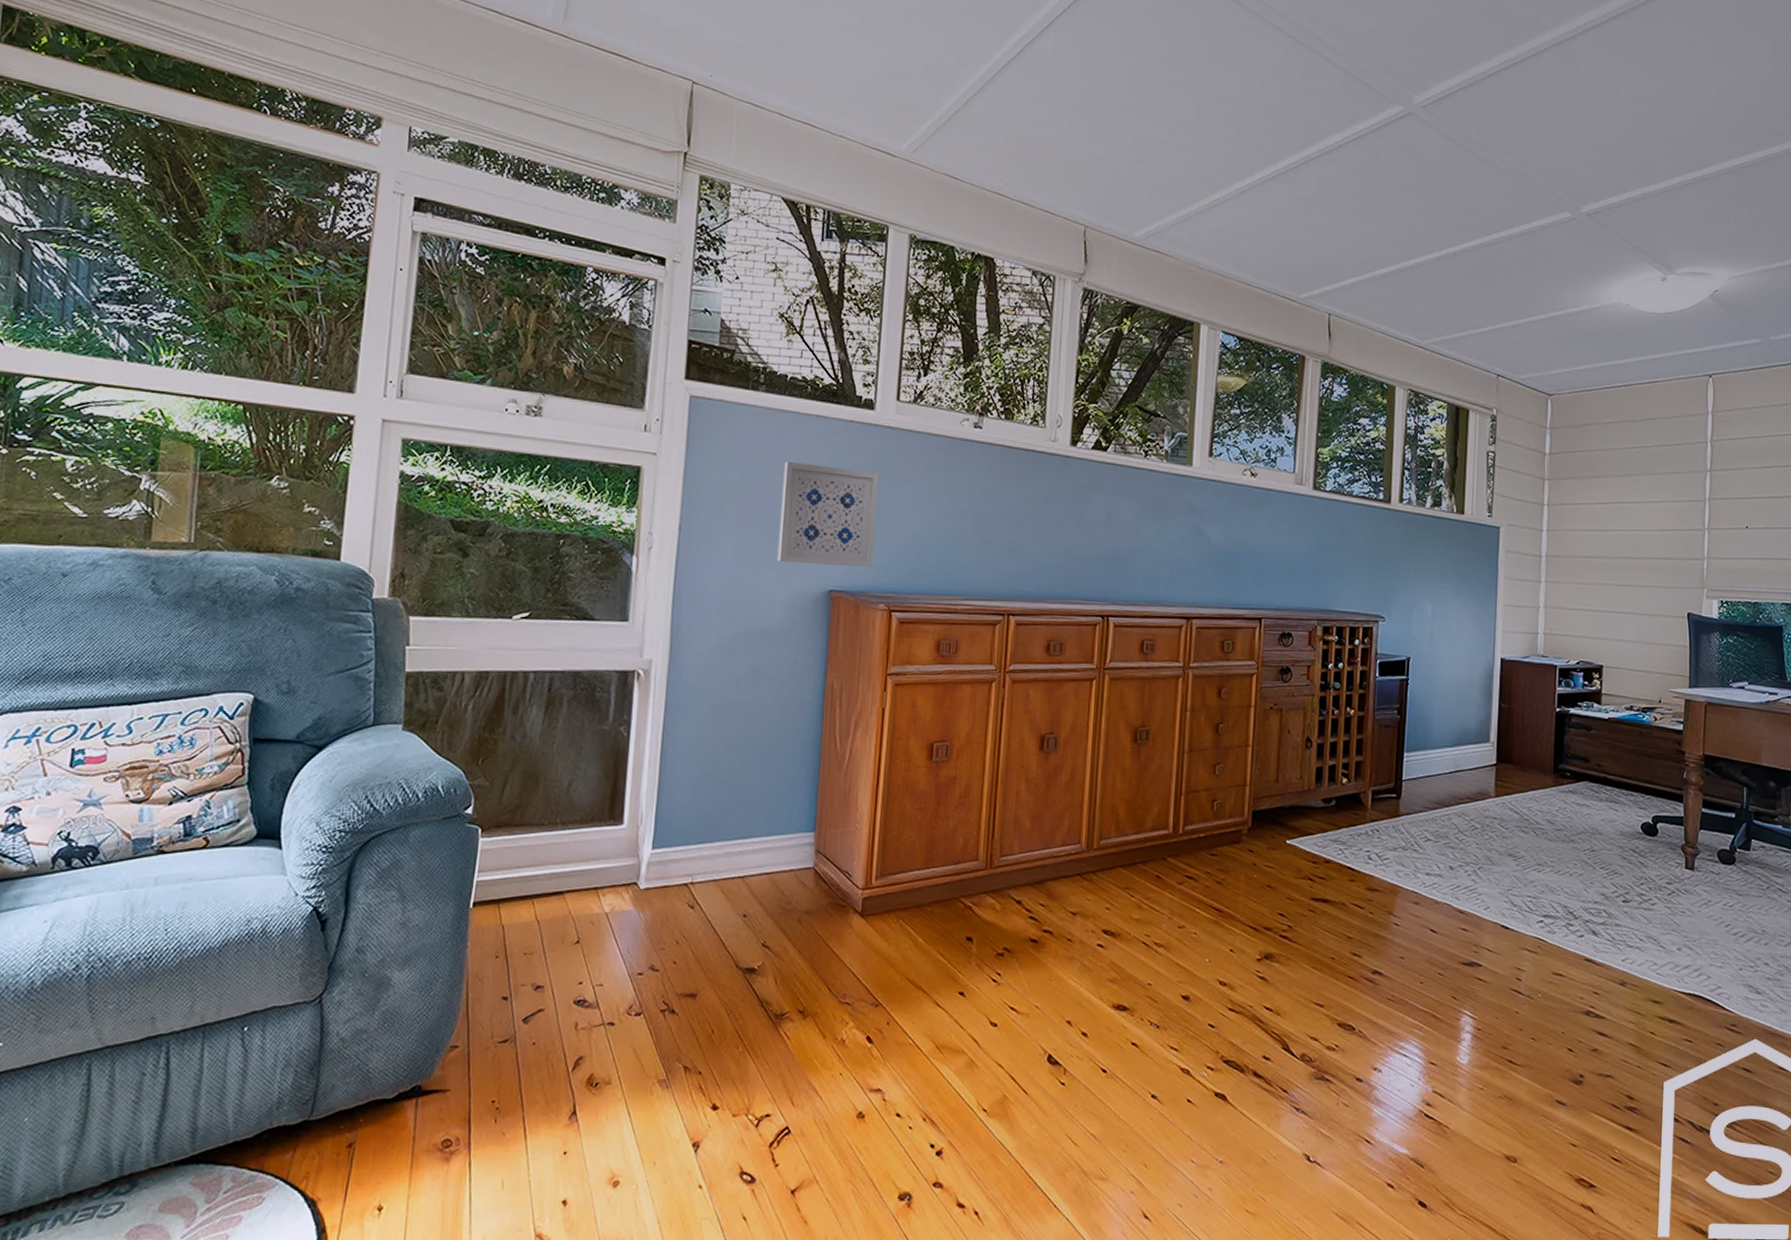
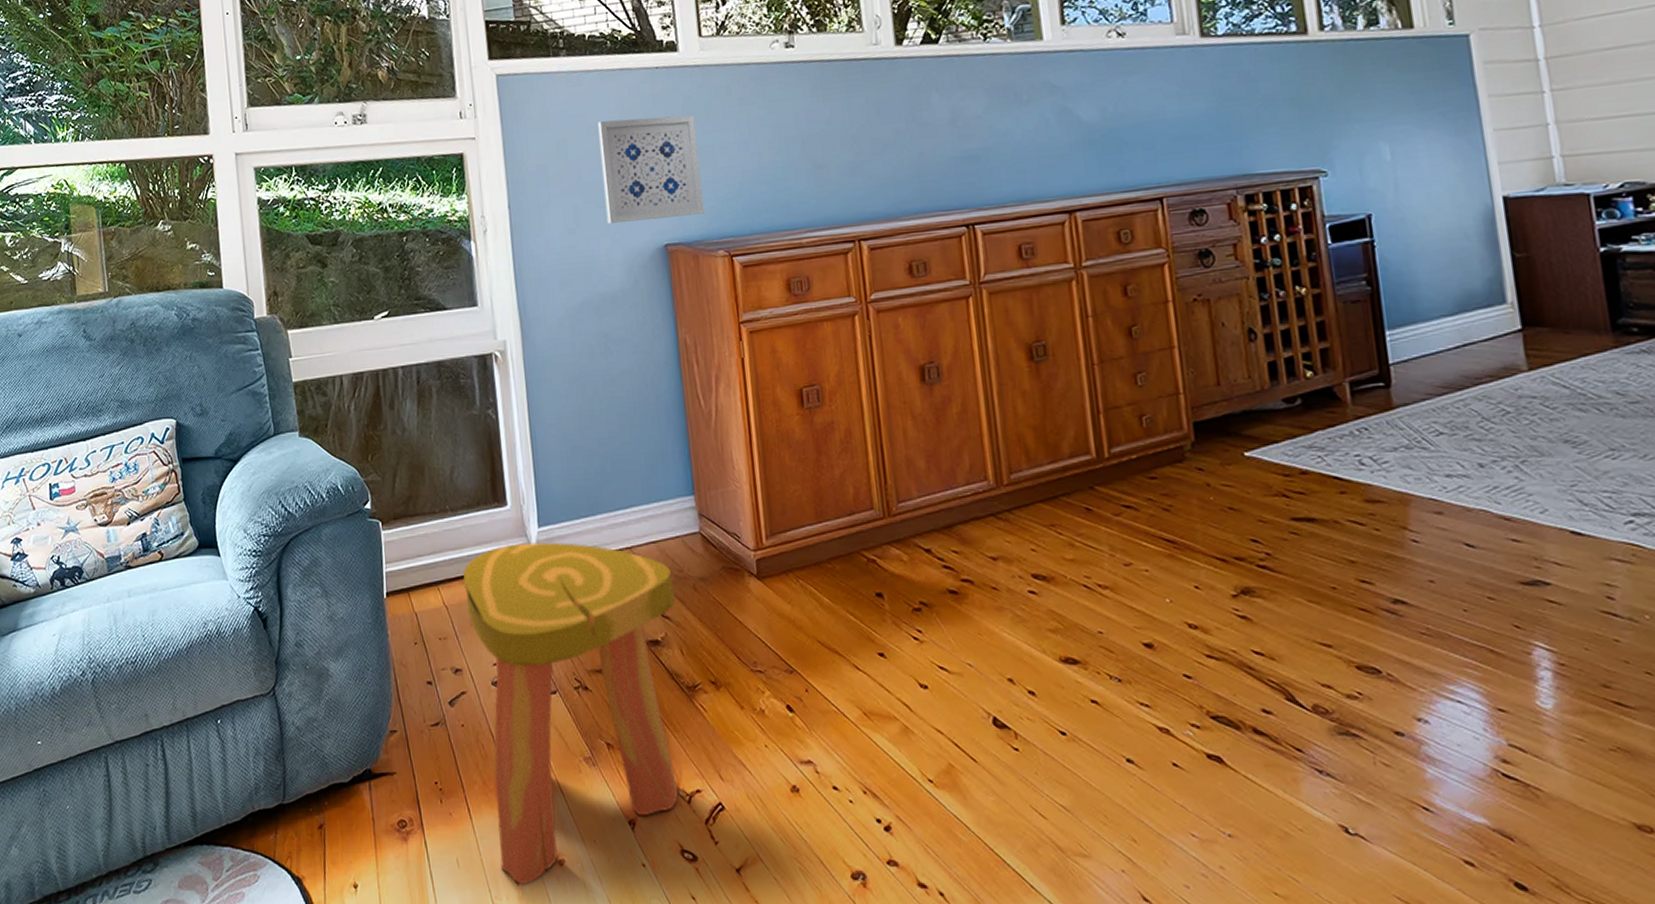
stool: none [550,863,780,1207] -> present [463,542,679,885]

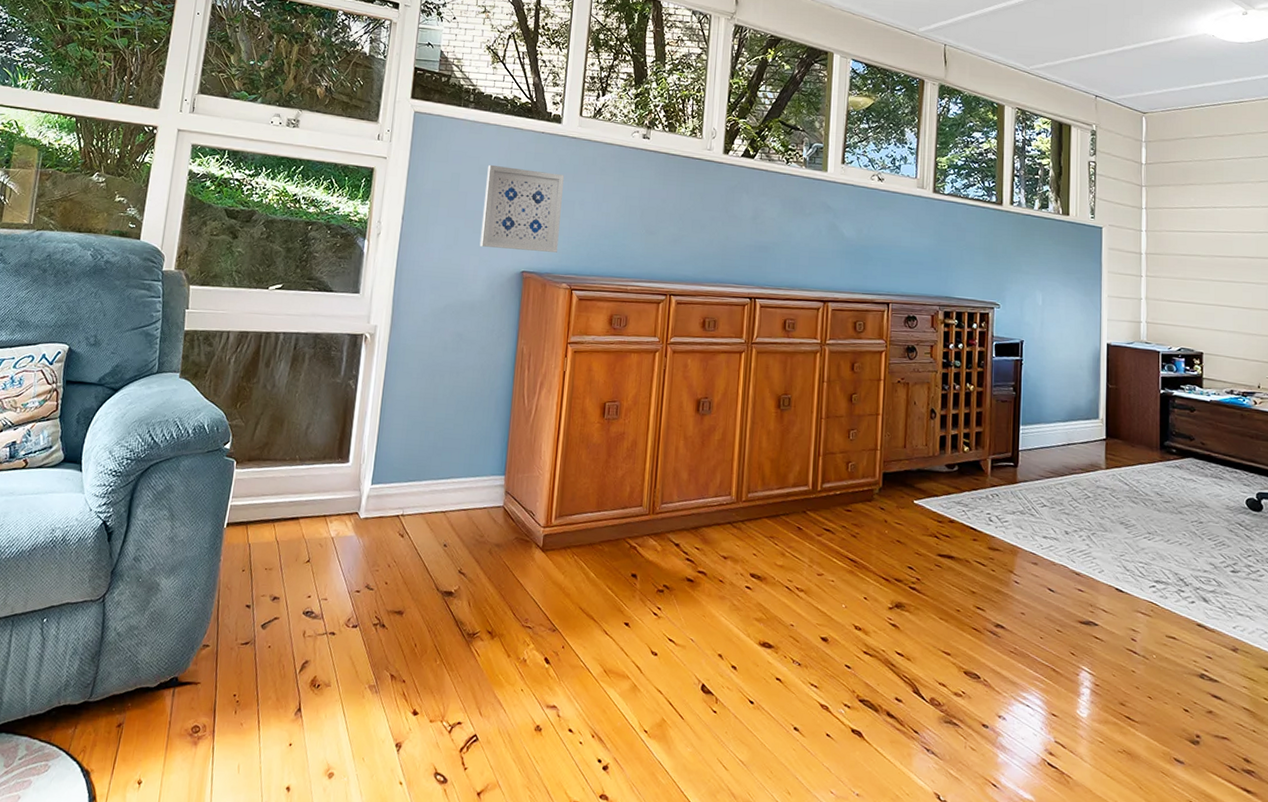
stool: present [463,542,679,885] -> none [276,496,474,793]

